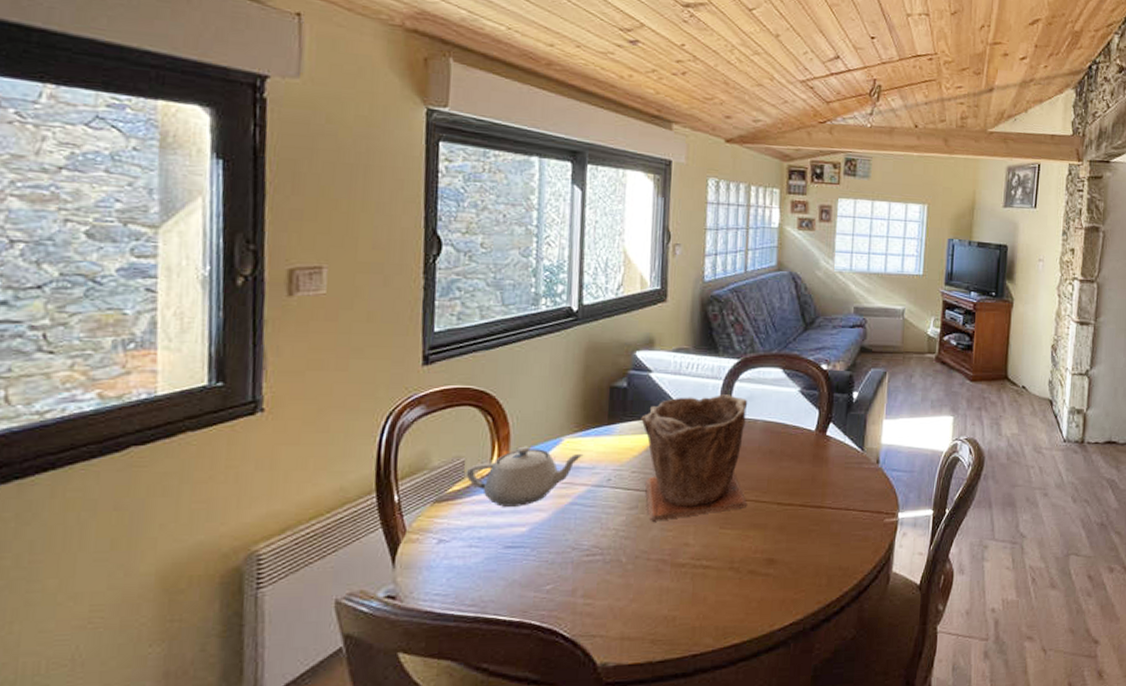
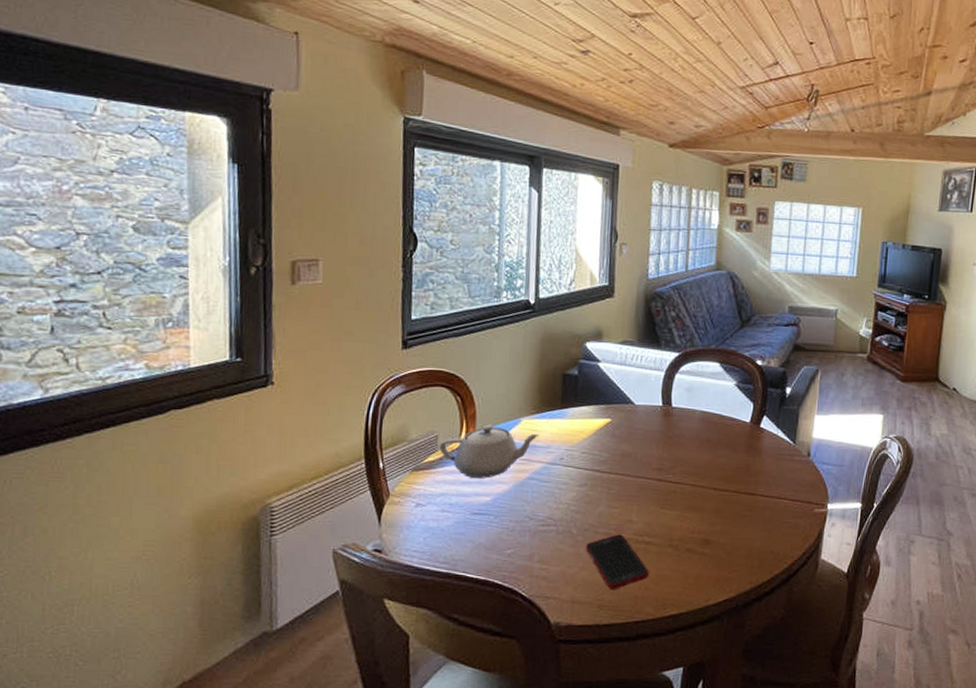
cell phone: none [637,559,708,622] -> present [586,534,649,590]
plant pot: present [641,394,748,522] -> none [590,385,688,499]

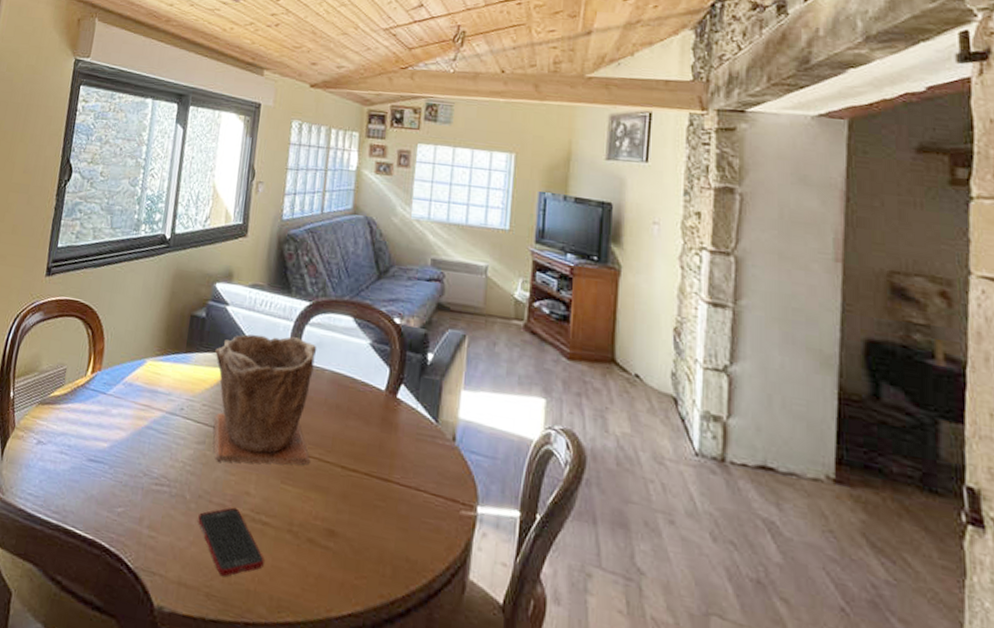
teapot: present [439,424,540,478] -> none [66,362,162,422]
plant pot: none [590,385,688,499] -> present [213,334,317,465]

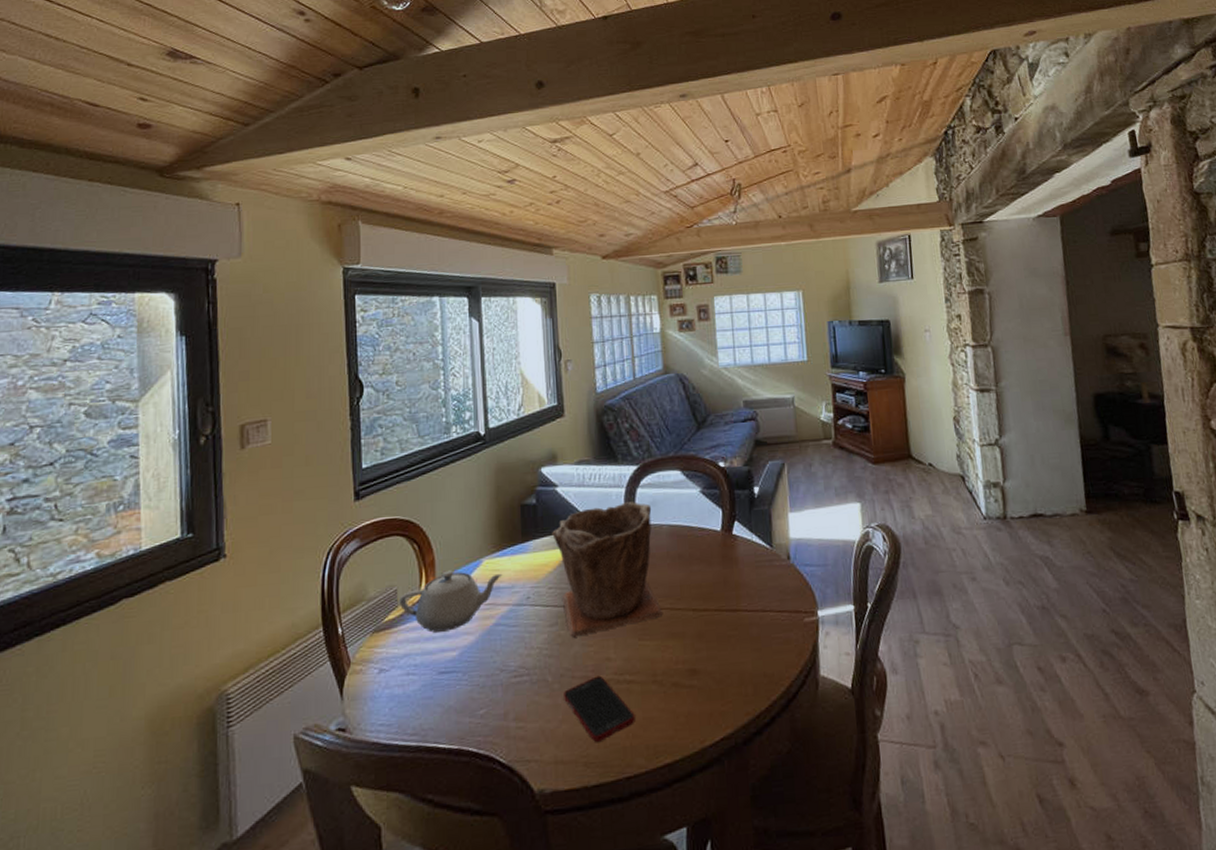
teapot: none [66,362,162,422] -> present [399,570,503,633]

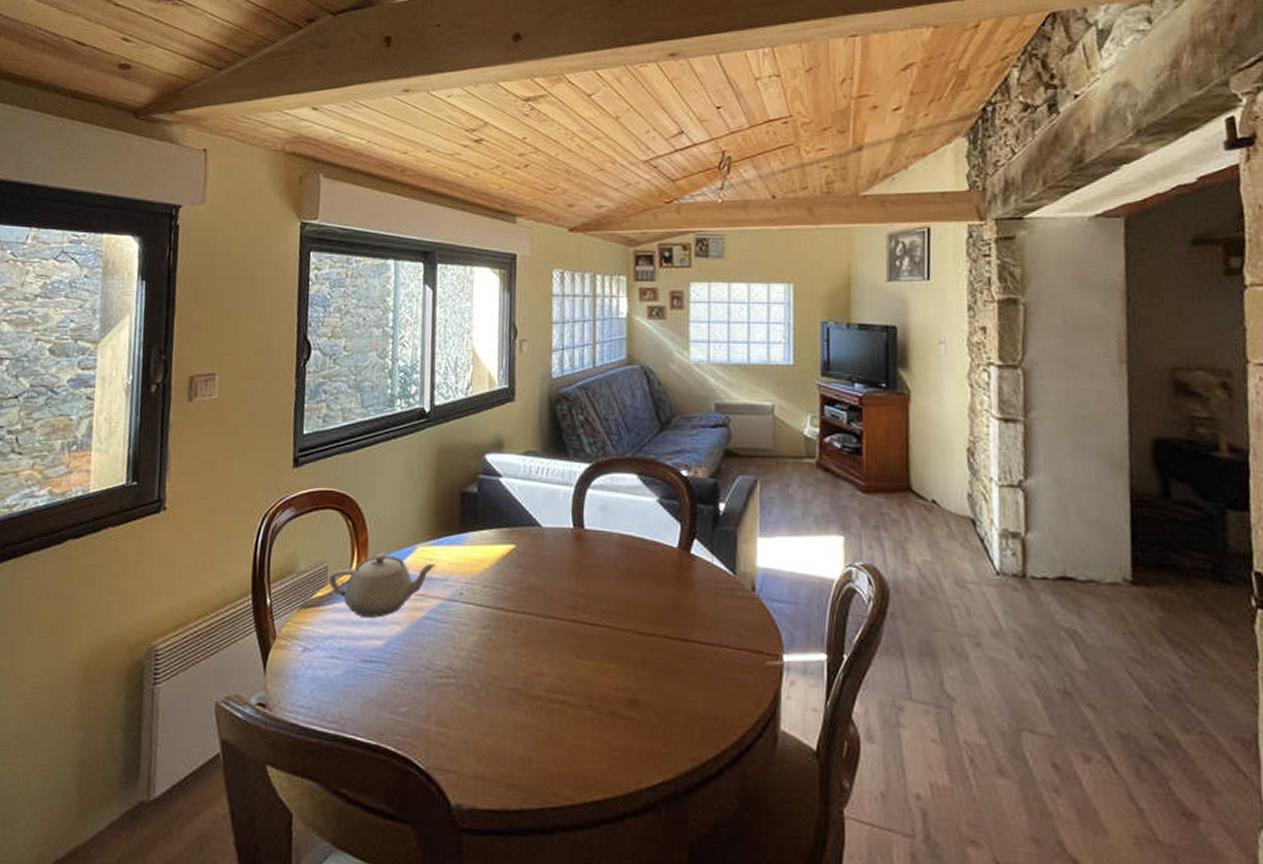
plant pot: present [552,502,663,638] -> none [492,503,606,644]
cell phone: present [564,675,635,743] -> none [490,690,566,764]

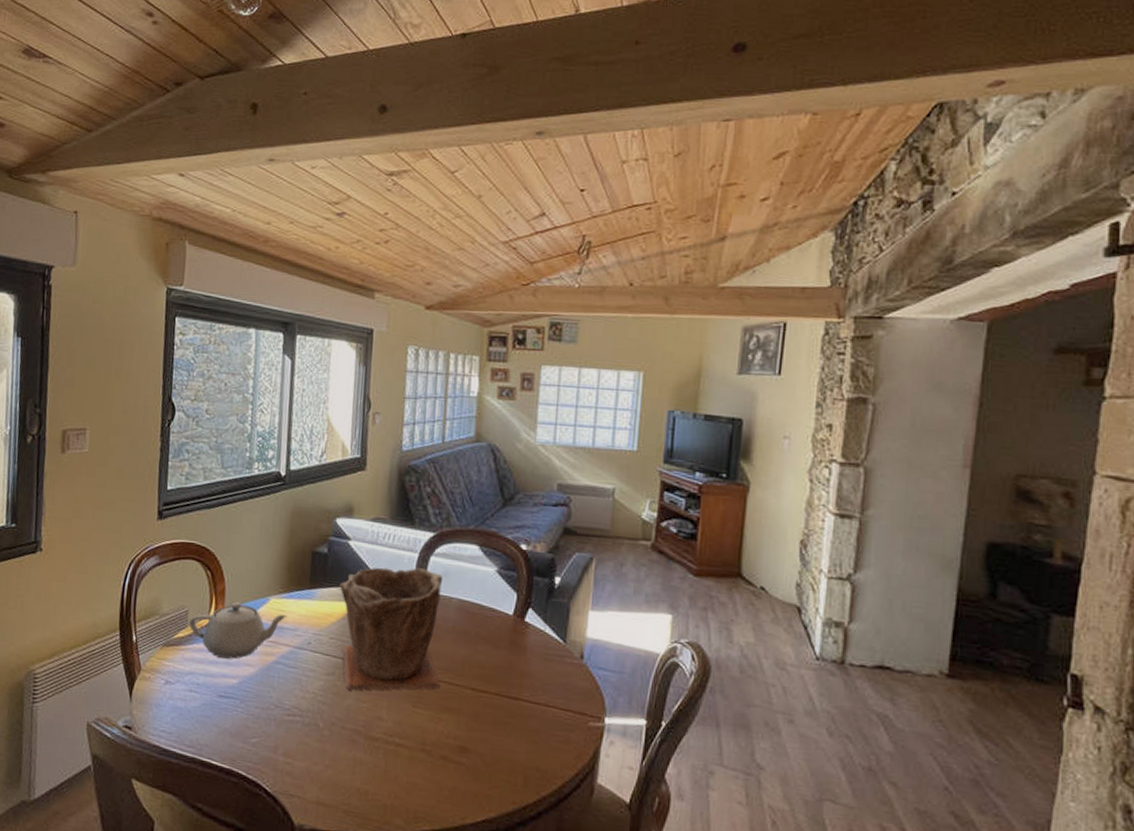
plant pot: none [492,503,606,644] -> present [339,567,443,691]

